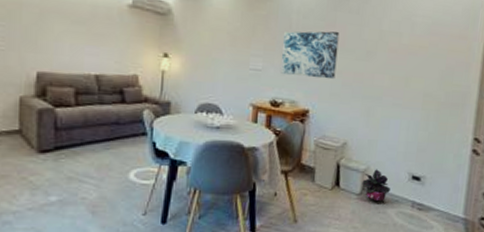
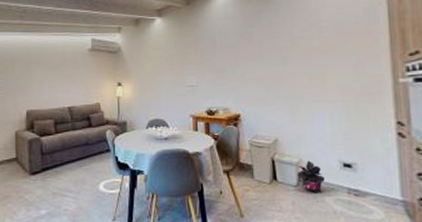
wall art: present [280,31,340,80] -> none [210,44,259,87]

